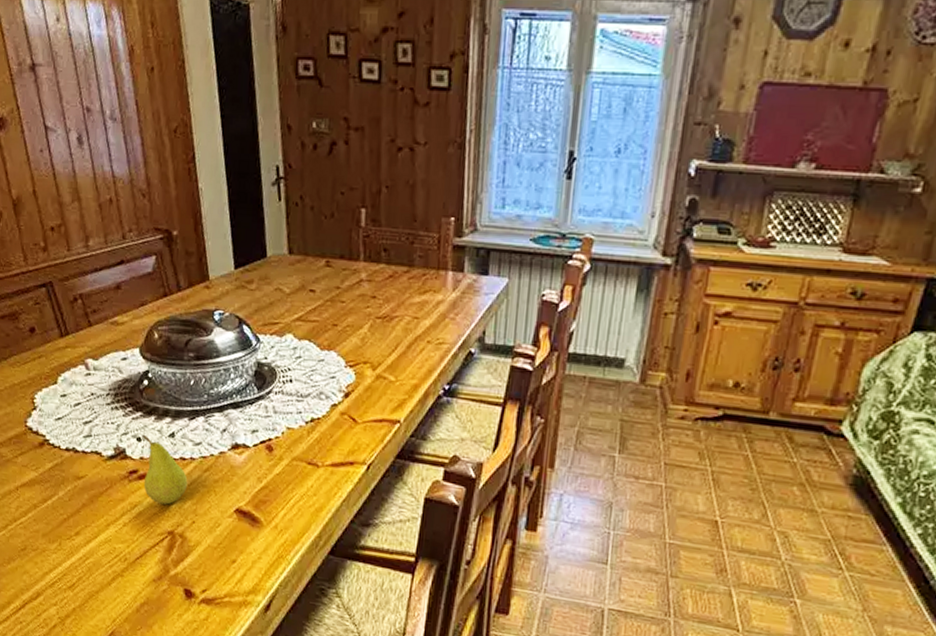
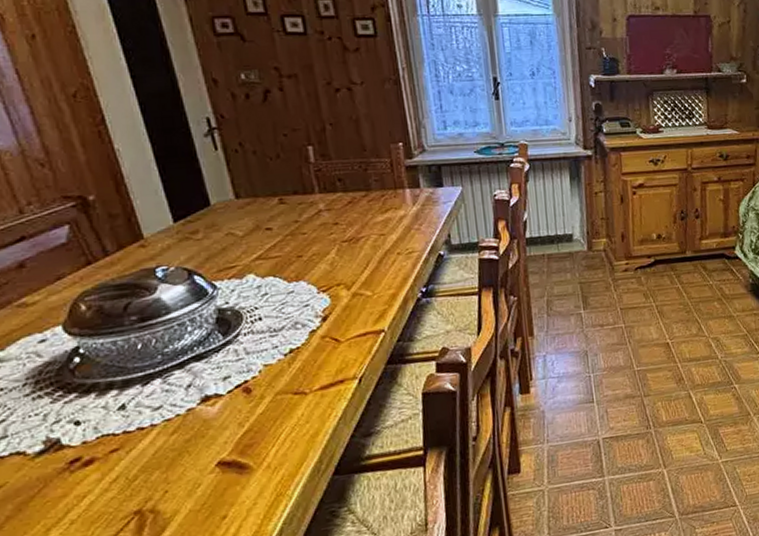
fruit: present [142,434,188,505] -> none [81,415,152,486]

